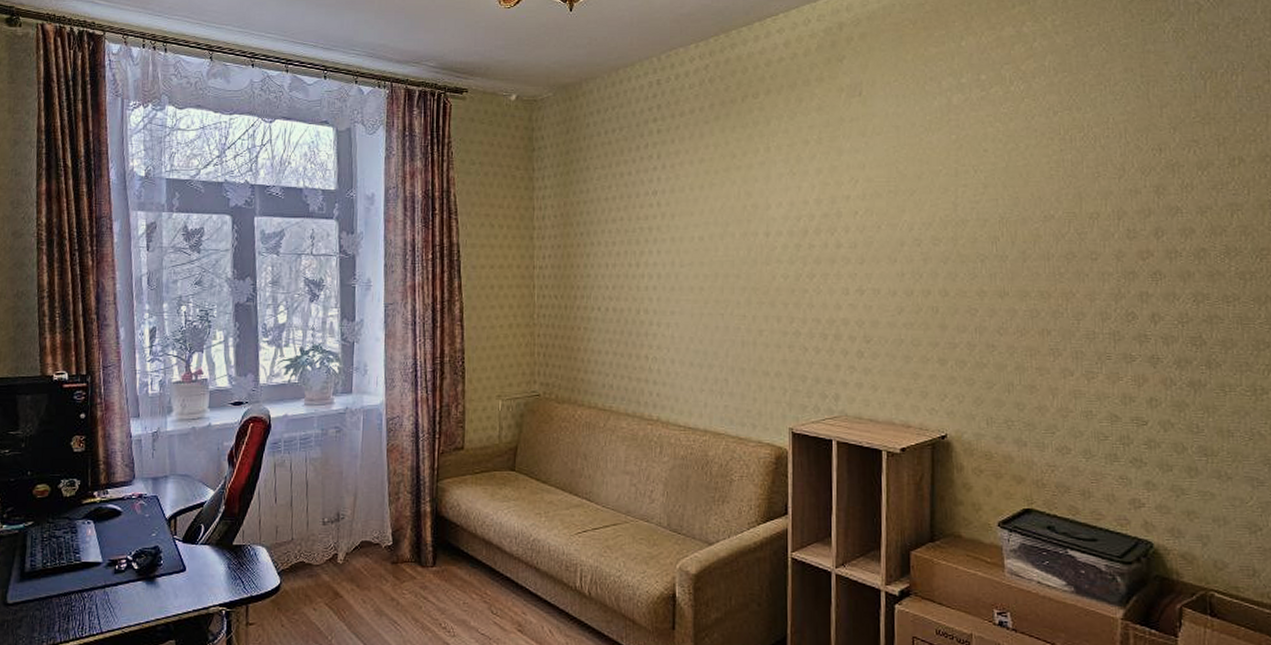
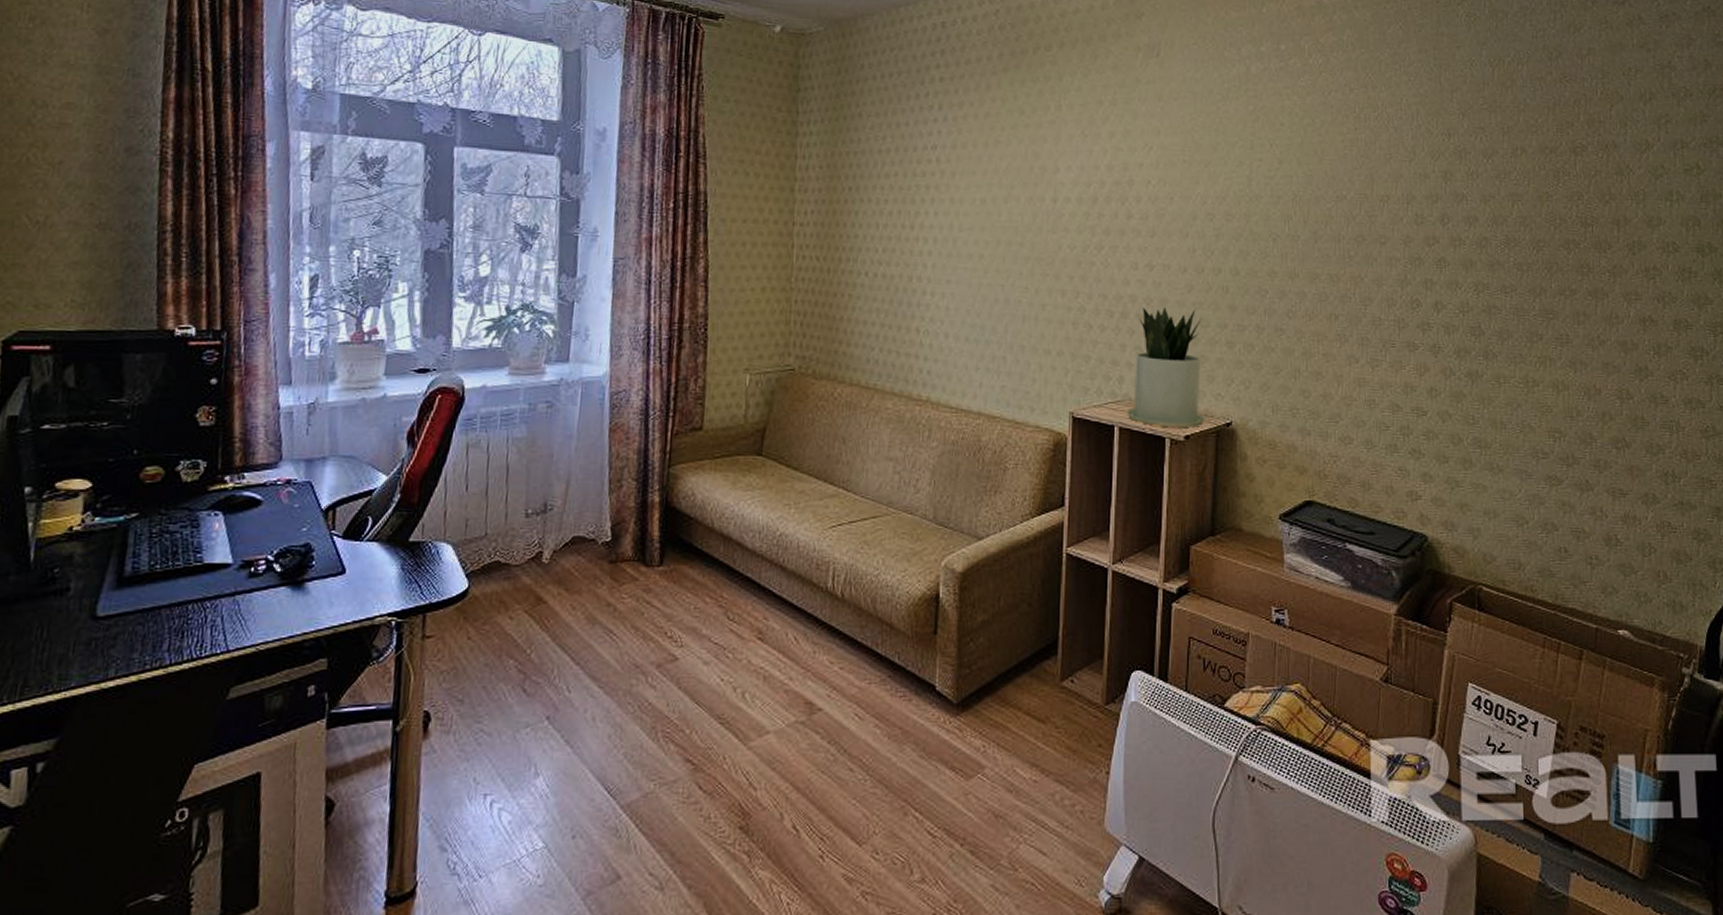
planter: none [843,329,921,442] -> present [1127,307,1206,429]

